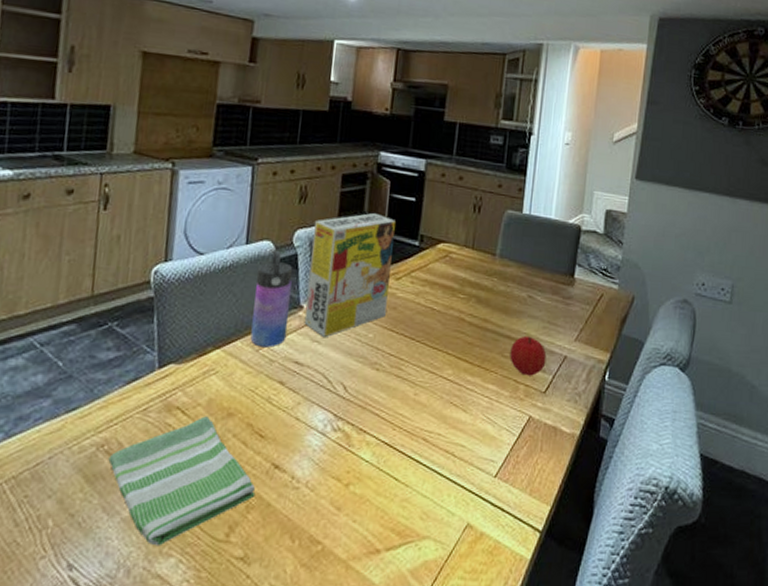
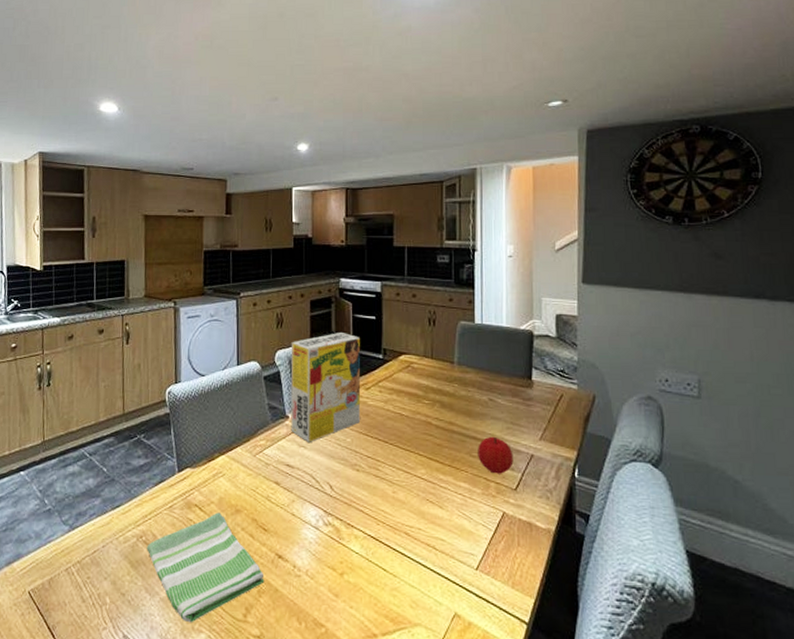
water bottle: present [250,250,293,348] -> none [248,369,278,453]

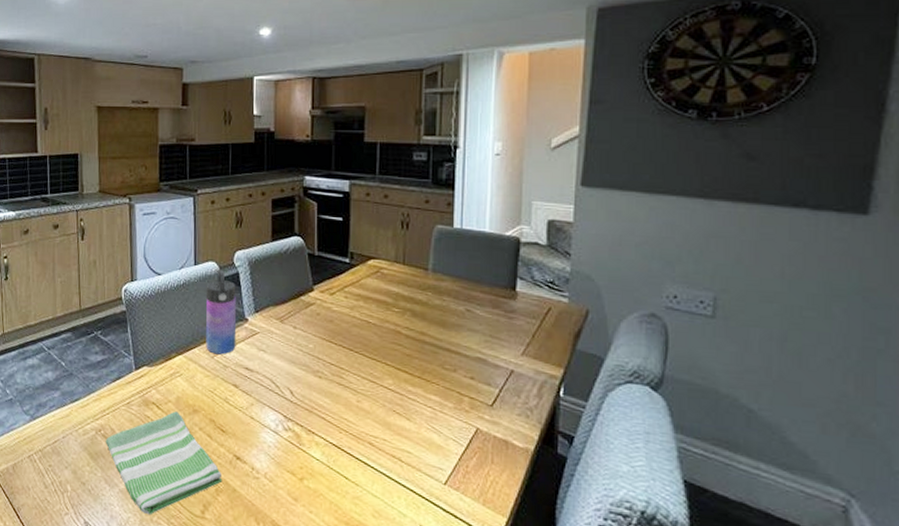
water bottle: none [248,369,278,453] -> present [205,269,237,355]
cereal box: present [291,331,360,442] -> none [250,233,325,347]
fruit: present [478,436,514,474] -> none [451,349,491,389]

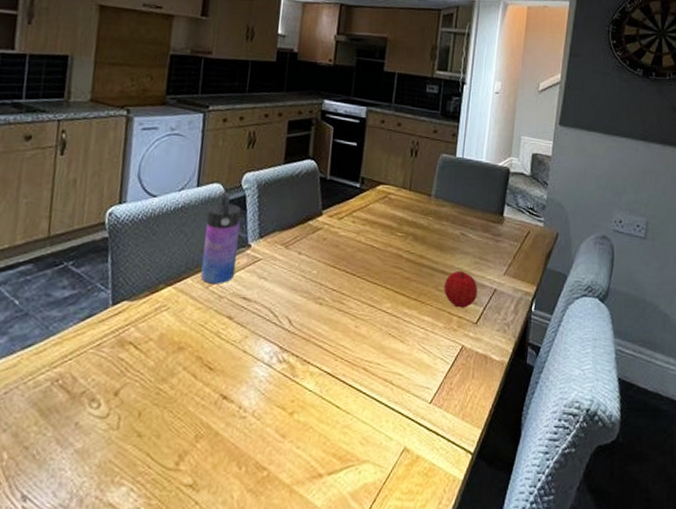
dish towel: present [105,411,223,515] -> none [62,350,204,476]
fruit: none [451,349,491,389] -> present [444,270,478,308]

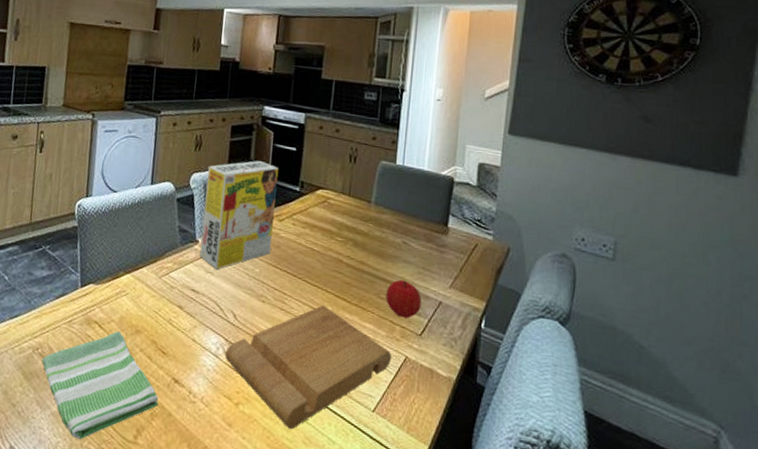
dish towel: none [62,350,204,476] -> present [41,331,159,440]
water bottle: present [200,192,242,284] -> none [154,190,190,275]
cereal box: none [251,156,338,274] -> present [199,160,278,269]
cutting board: none [278,302,449,432] -> present [225,305,391,430]

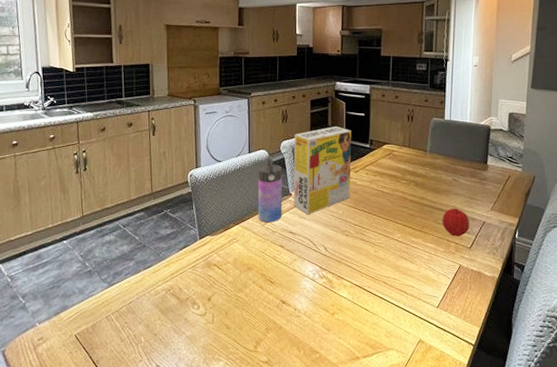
dish towel: present [41,331,159,440] -> none [174,270,271,354]
water bottle: none [154,190,190,275] -> present [258,156,283,223]
cutting board: present [225,305,391,430] -> none [320,233,449,328]

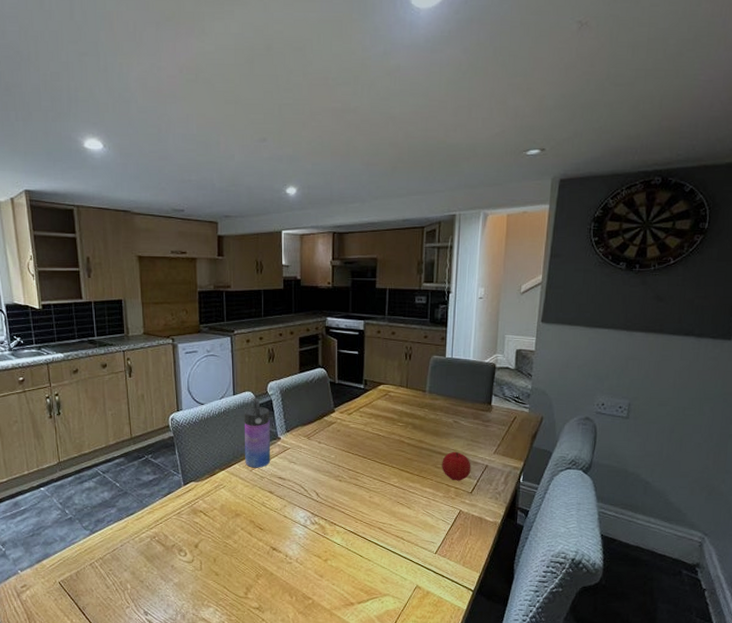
cereal box: present [293,126,351,214] -> none [281,365,344,459]

